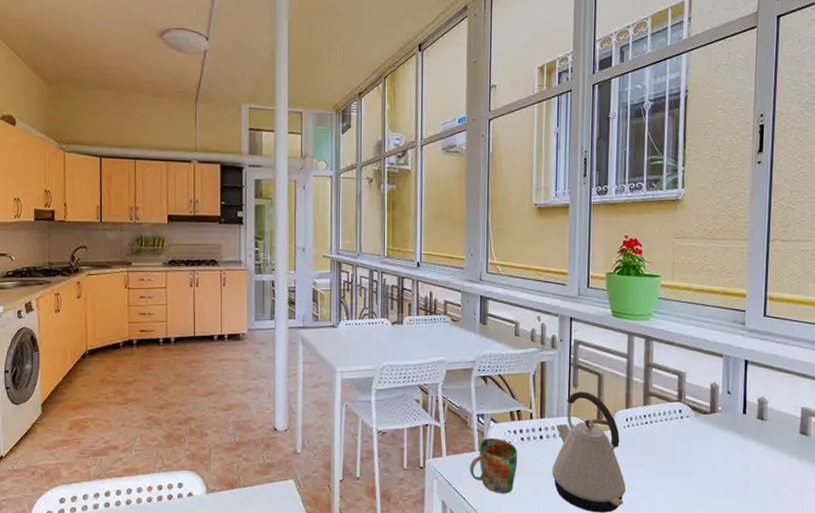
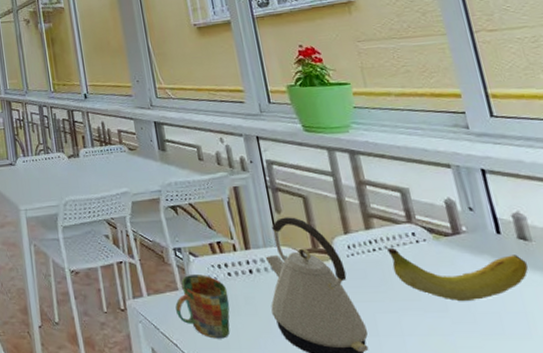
fruit: none [657,421,758,467] -> present [387,247,528,302]

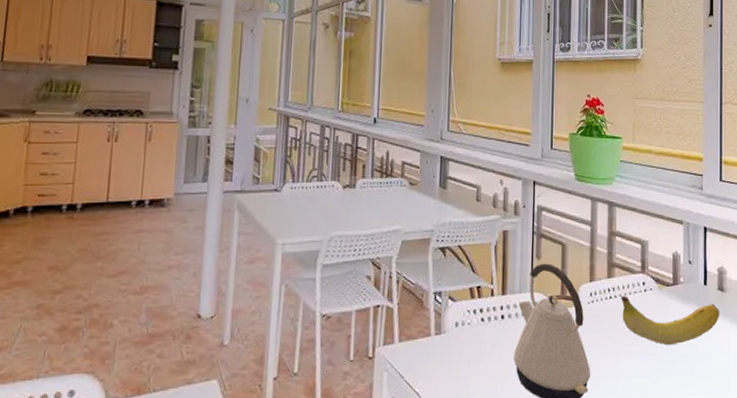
mug: present [175,273,230,339] -> none [424,319,478,386]

